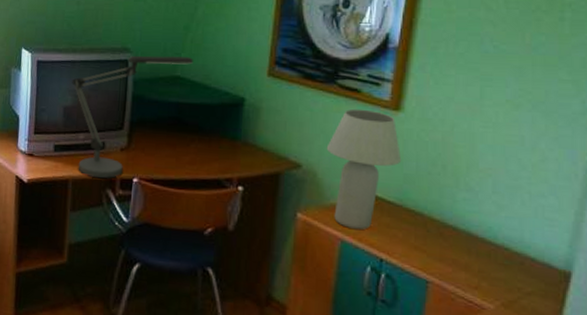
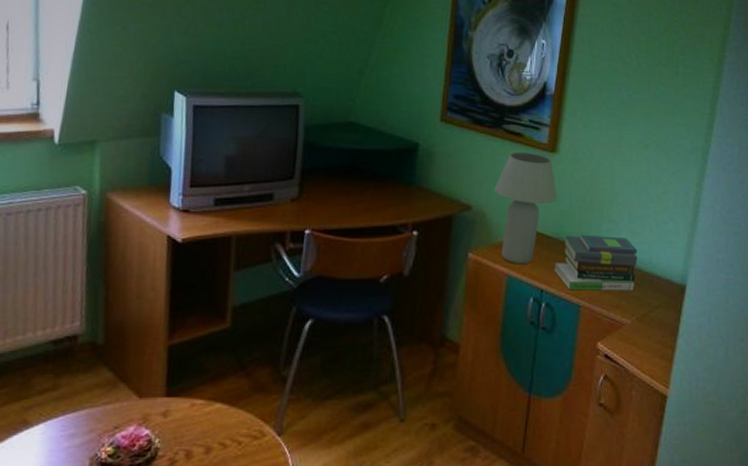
desk lamp: present [72,55,193,179] -> none [235,100,367,233]
books: none [396,202,505,272] -> present [553,234,638,291]

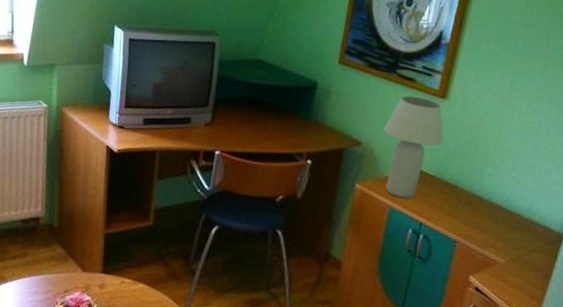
books: present [553,234,638,291] -> none [434,176,519,234]

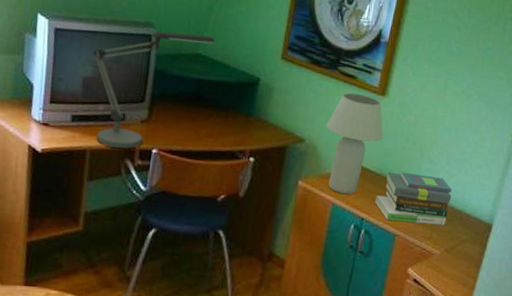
desk lamp: none [162,39,274,151] -> present [92,31,215,149]
books: none [434,176,519,234] -> present [374,172,452,226]

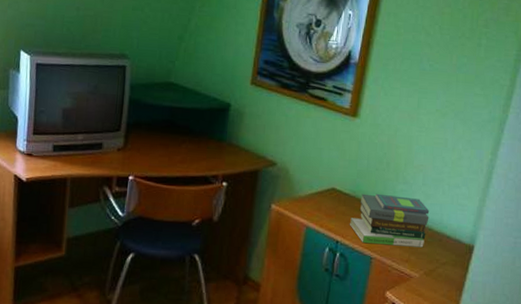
desk lamp: present [92,31,215,149] -> none [71,62,186,177]
table lamp: present [326,92,384,195] -> none [297,115,357,218]

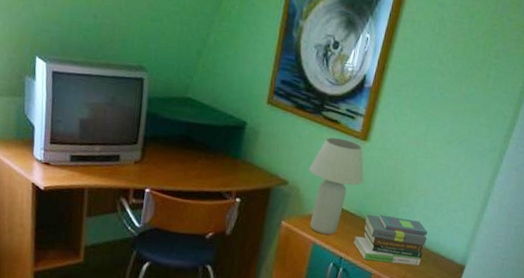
table lamp: none [297,115,357,218] -> present [309,137,364,235]

